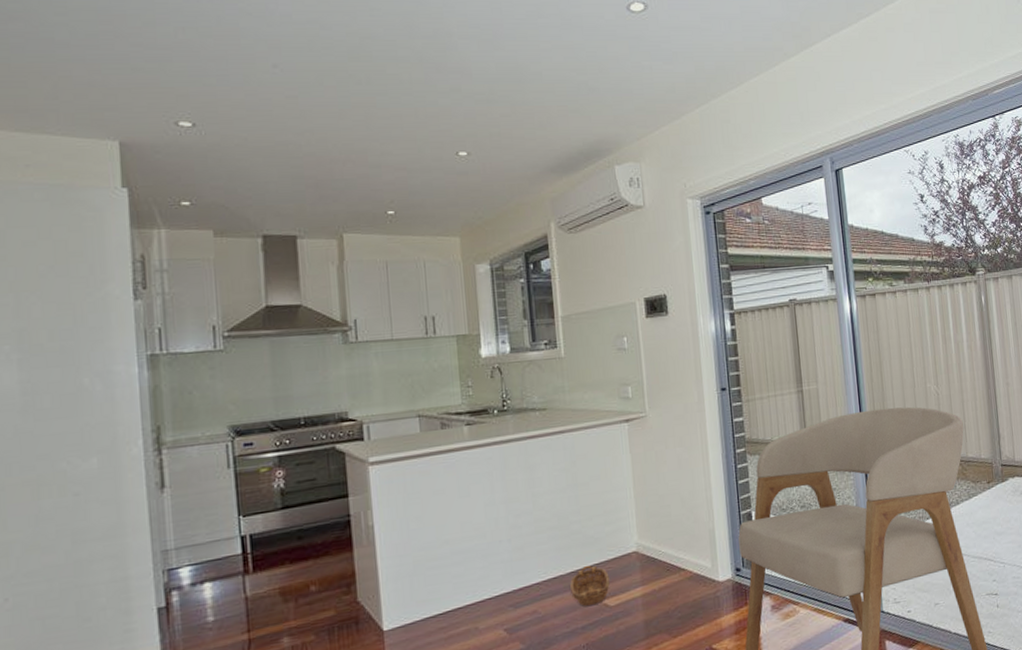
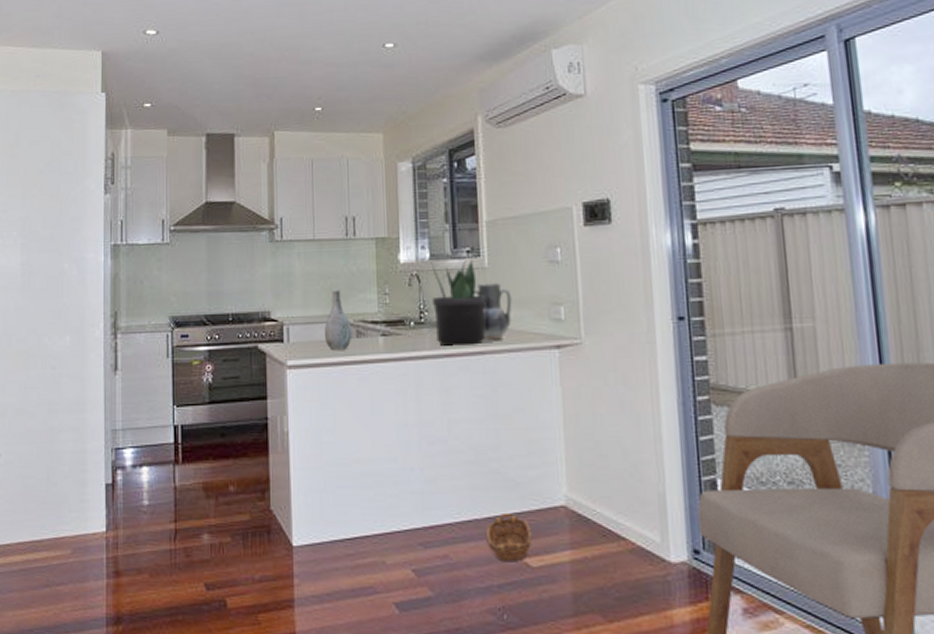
vase: none [406,386,437,444] -> present [324,290,353,352]
planter: none [511,351,564,429] -> present [430,260,486,346]
ceramic jug: none [553,370,587,421] -> present [474,283,512,340]

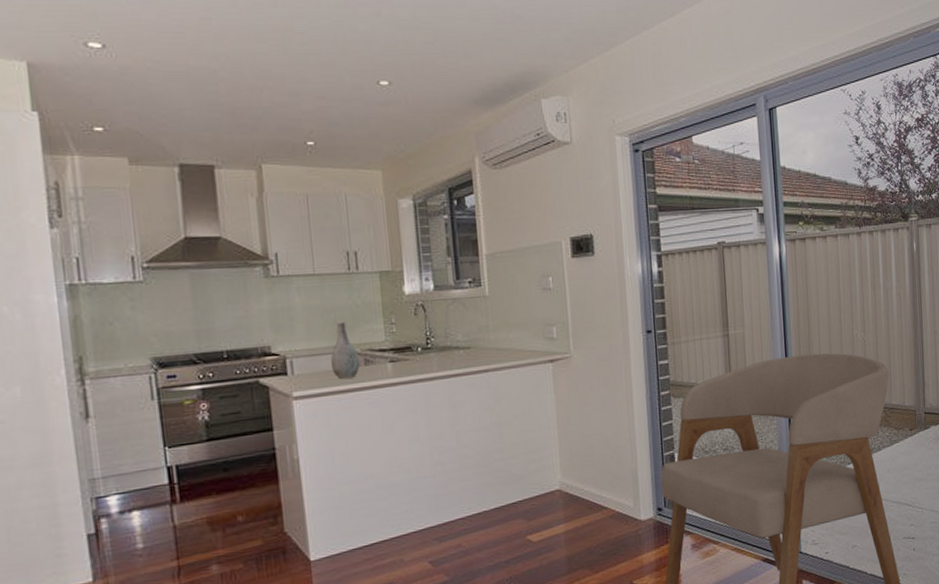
planter: present [430,260,486,346] -> none [434,289,488,367]
ceramic jug: present [474,283,512,340] -> none [477,309,511,360]
basket: present [485,512,532,562] -> none [493,502,533,542]

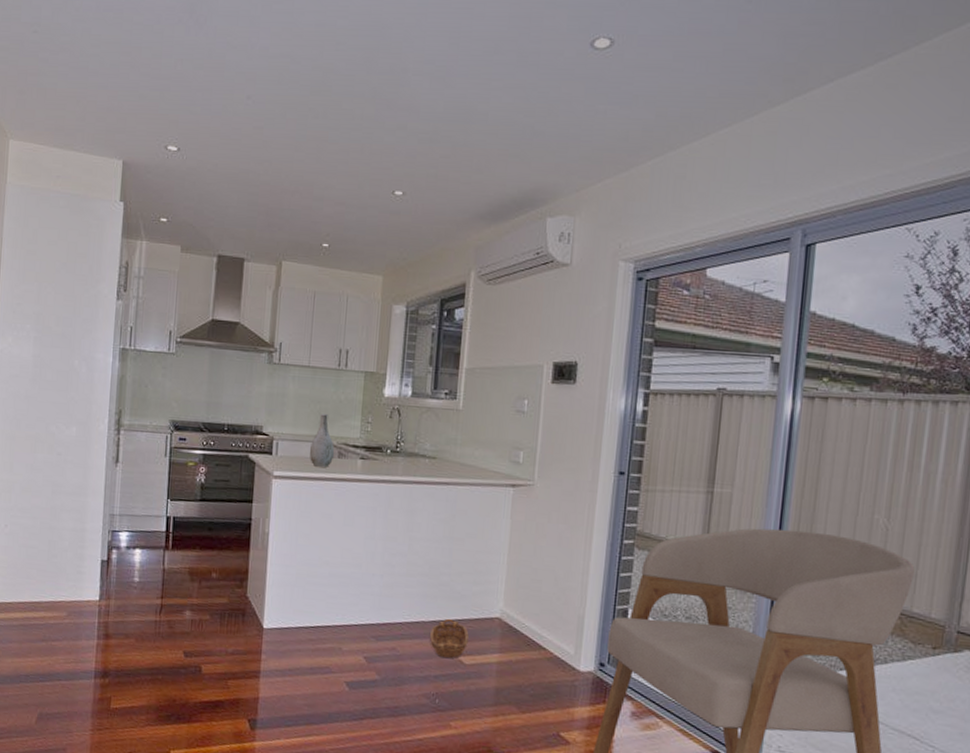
basket: none [493,502,533,542] -> present [429,618,469,659]

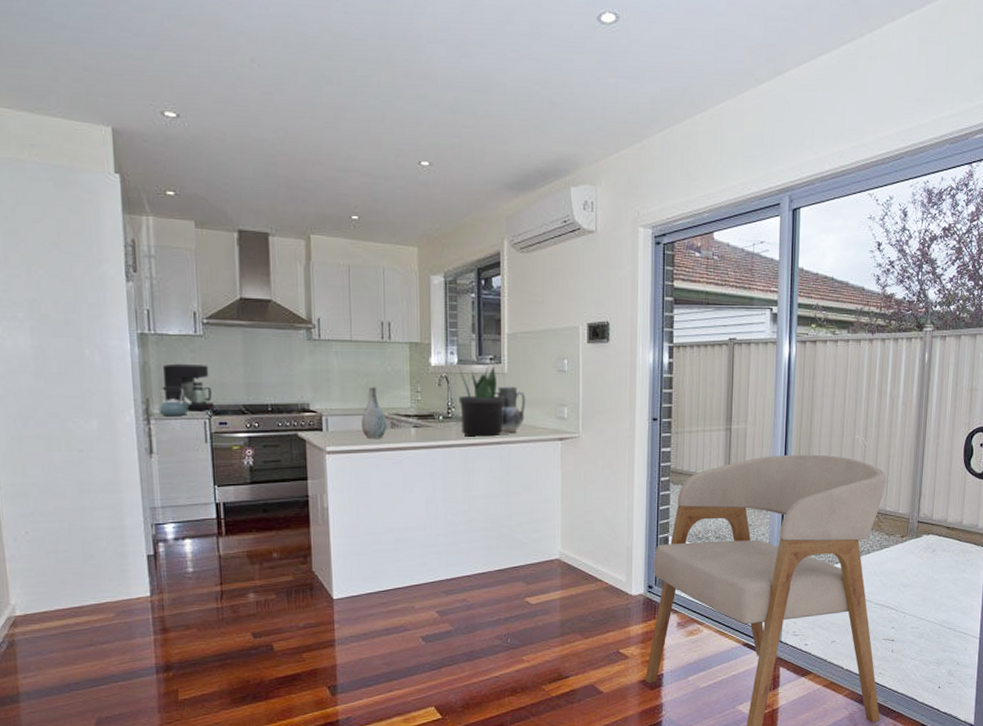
kettle: none [128,399,159,430] -> present [158,386,193,417]
coffee maker: none [135,378,177,426] -> present [163,363,214,411]
planter: none [408,399,457,476] -> present [458,366,505,437]
basket: present [429,618,469,659] -> none [496,565,532,602]
ceramic jug: none [447,423,480,474] -> present [495,386,526,433]

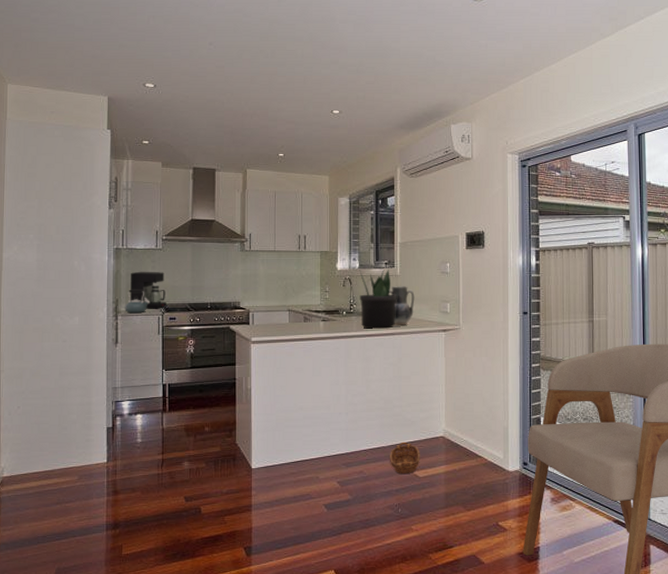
vase: present [361,387,387,440] -> none [280,288,301,332]
basket: none [496,565,532,602] -> present [389,441,420,475]

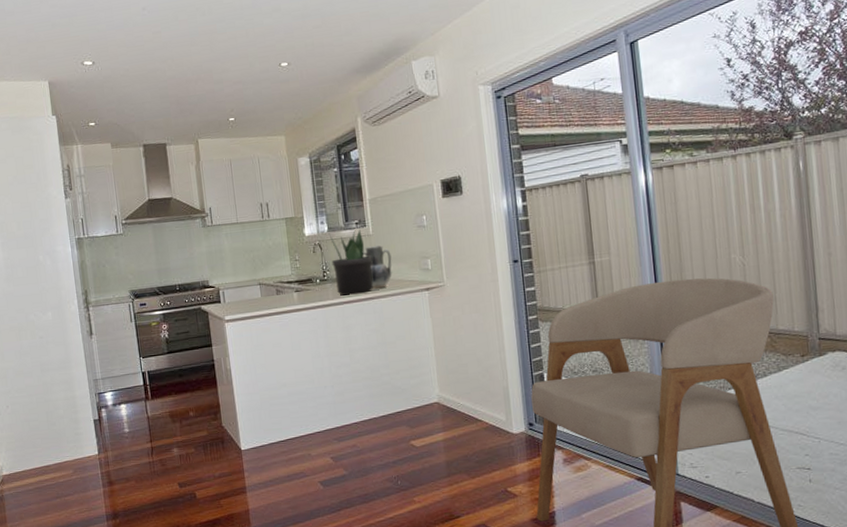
kettle: present [125,289,151,314] -> none [94,277,119,304]
coffee maker: present [130,271,166,309] -> none [96,257,135,297]
basket: present [389,441,420,475] -> none [381,411,416,445]

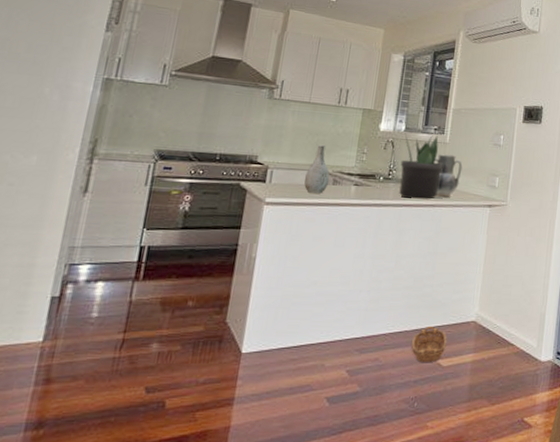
vase: none [251,260,273,307] -> present [304,145,330,195]
basket: none [381,411,416,445] -> present [411,326,447,363]

